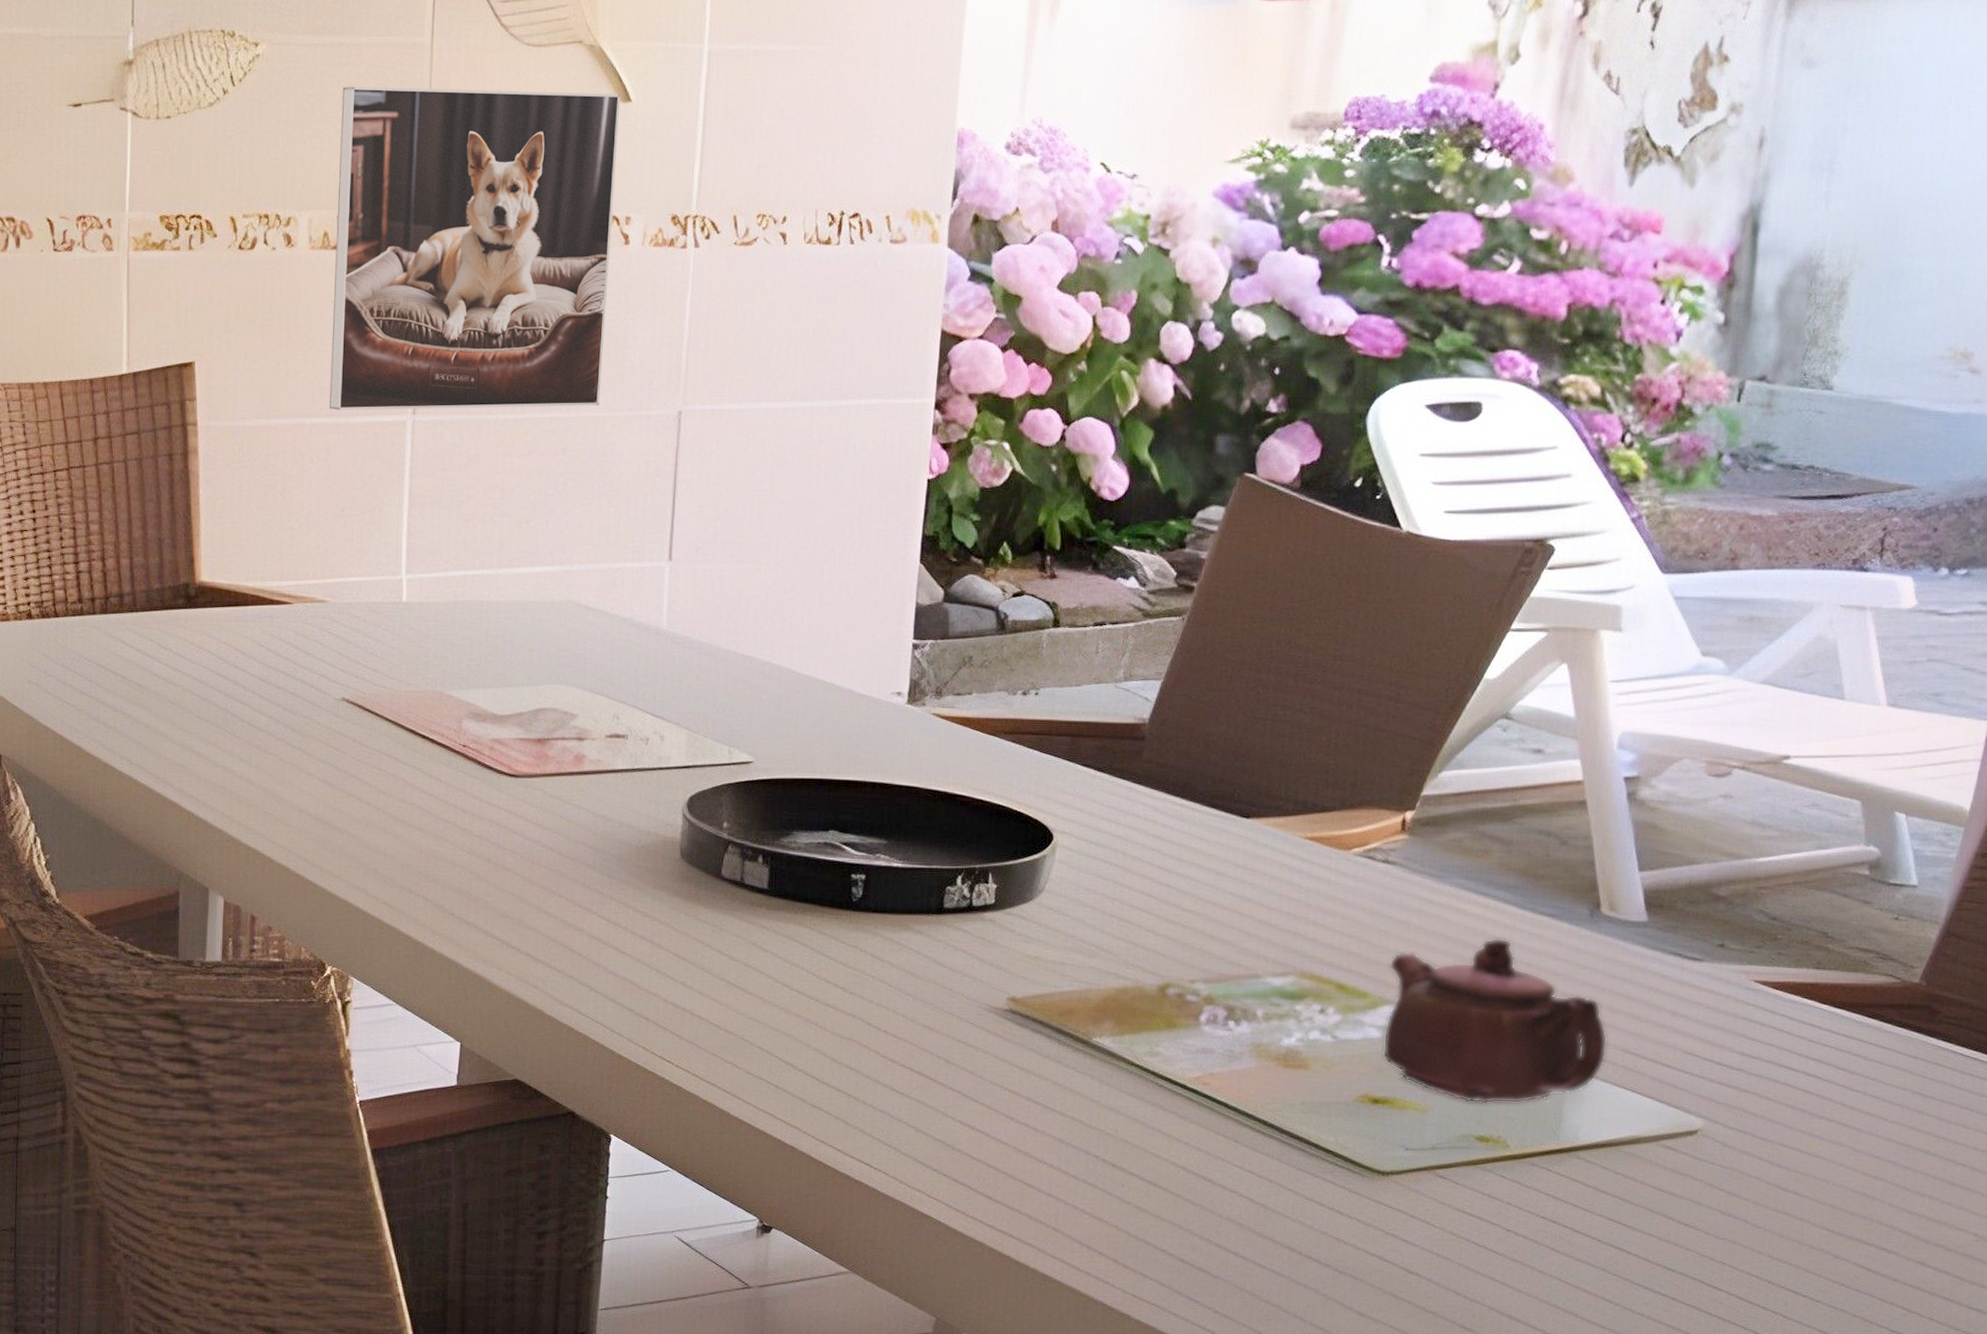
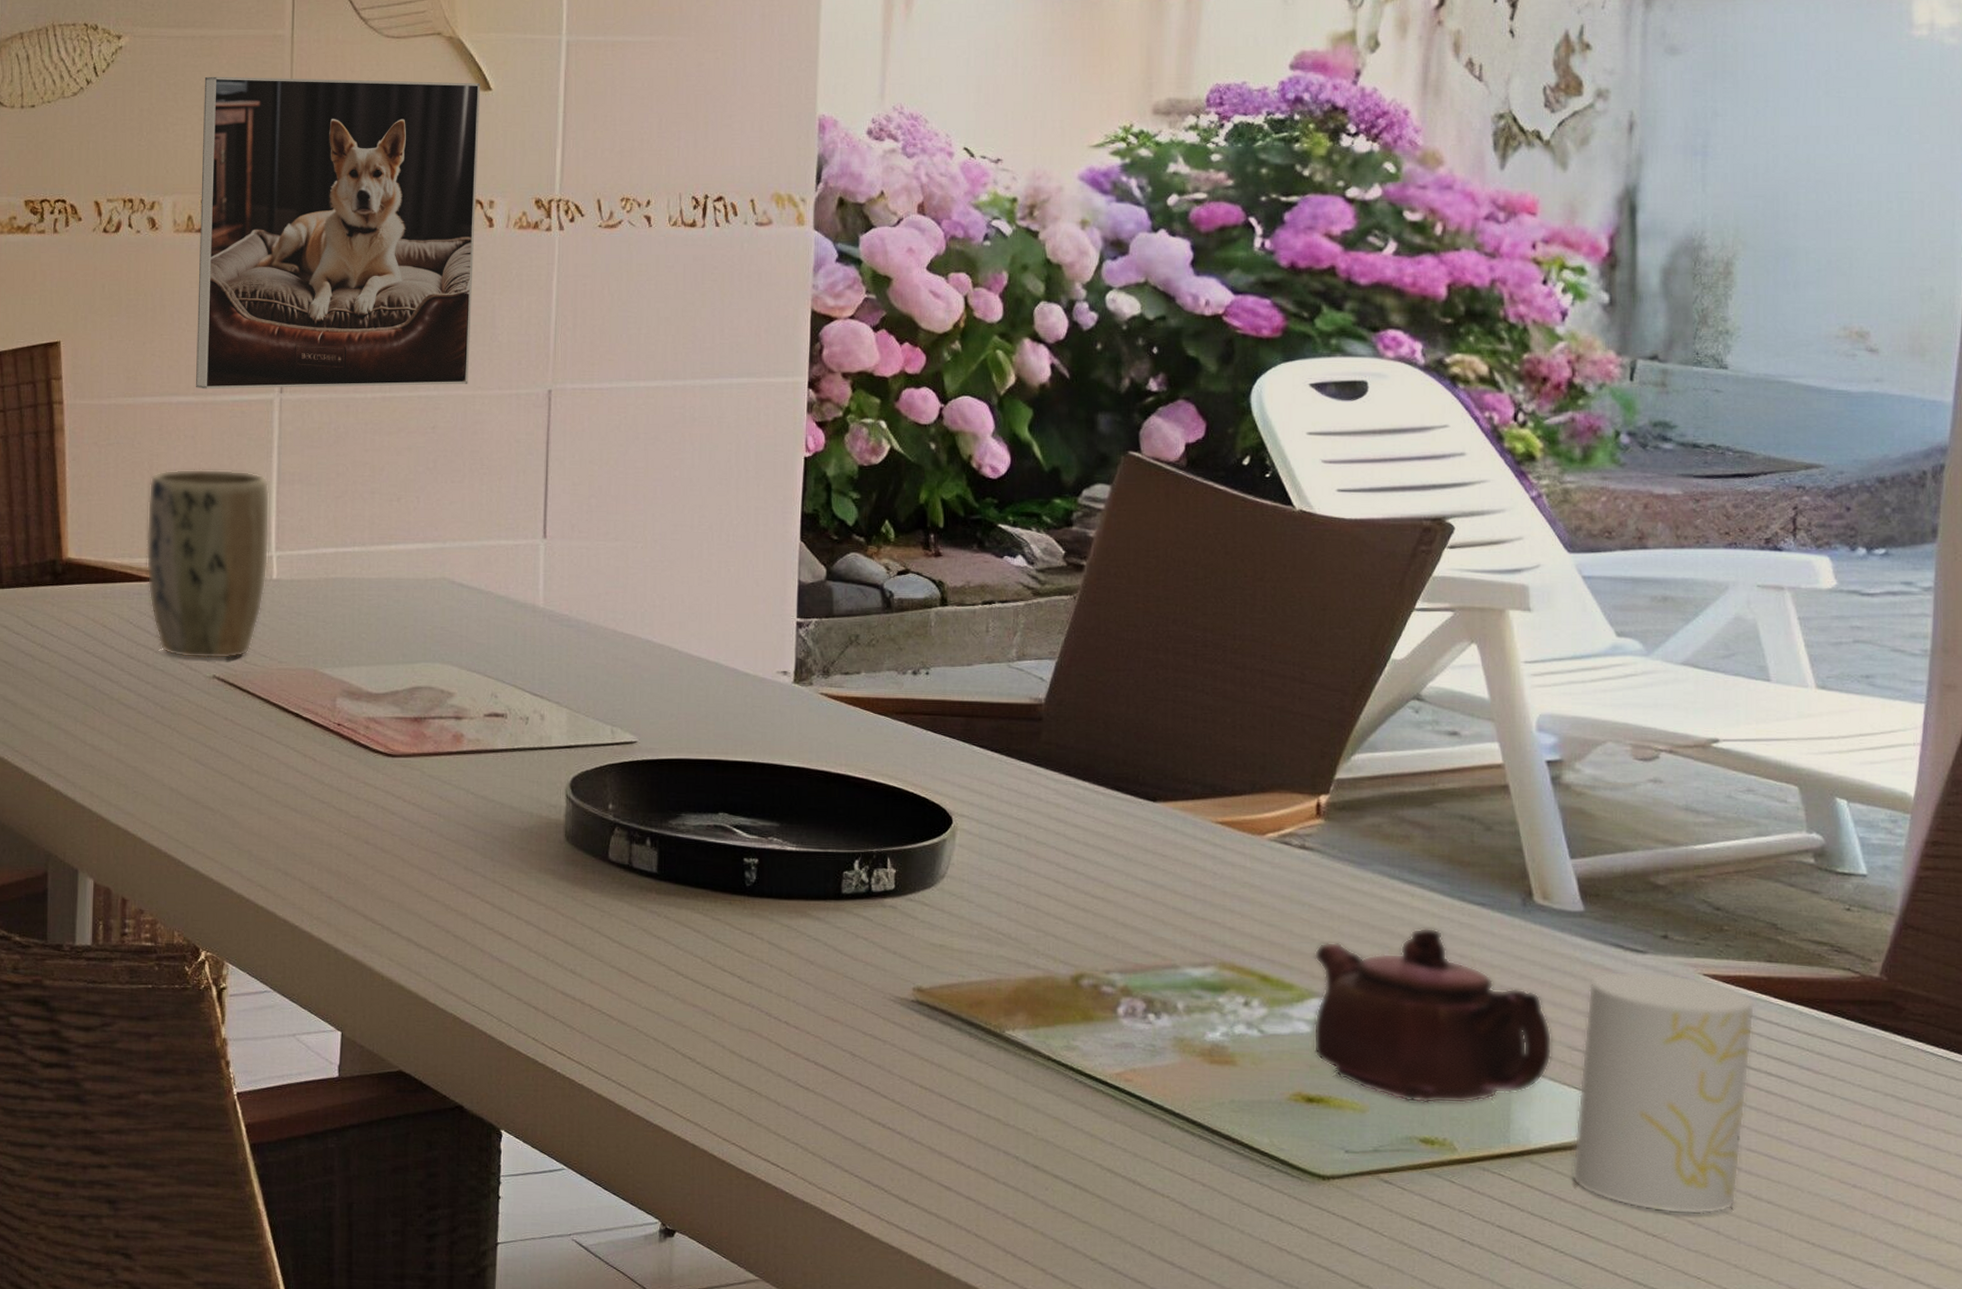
plant pot: none [278,491,401,682] -> present [146,469,270,659]
cup: none [1614,977,1801,1206] -> present [1572,970,1755,1215]

